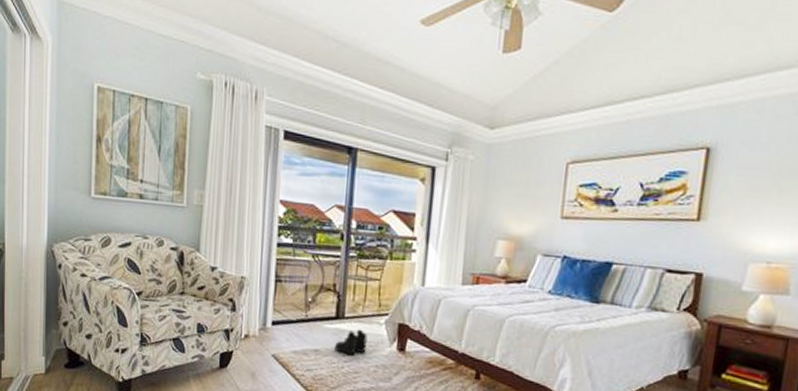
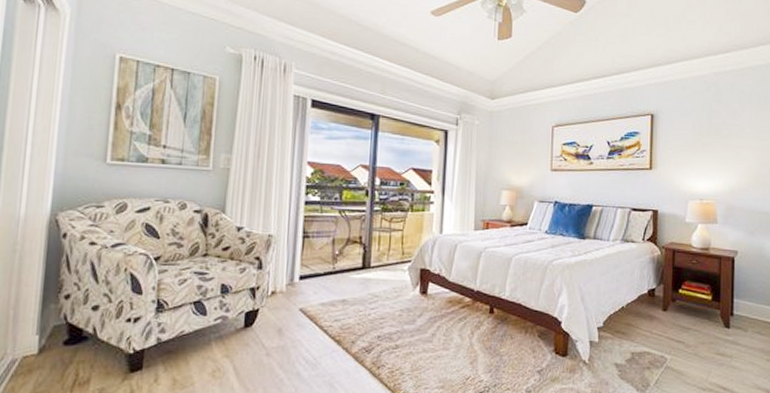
boots: present [334,328,368,356] -> none [360,276,392,303]

